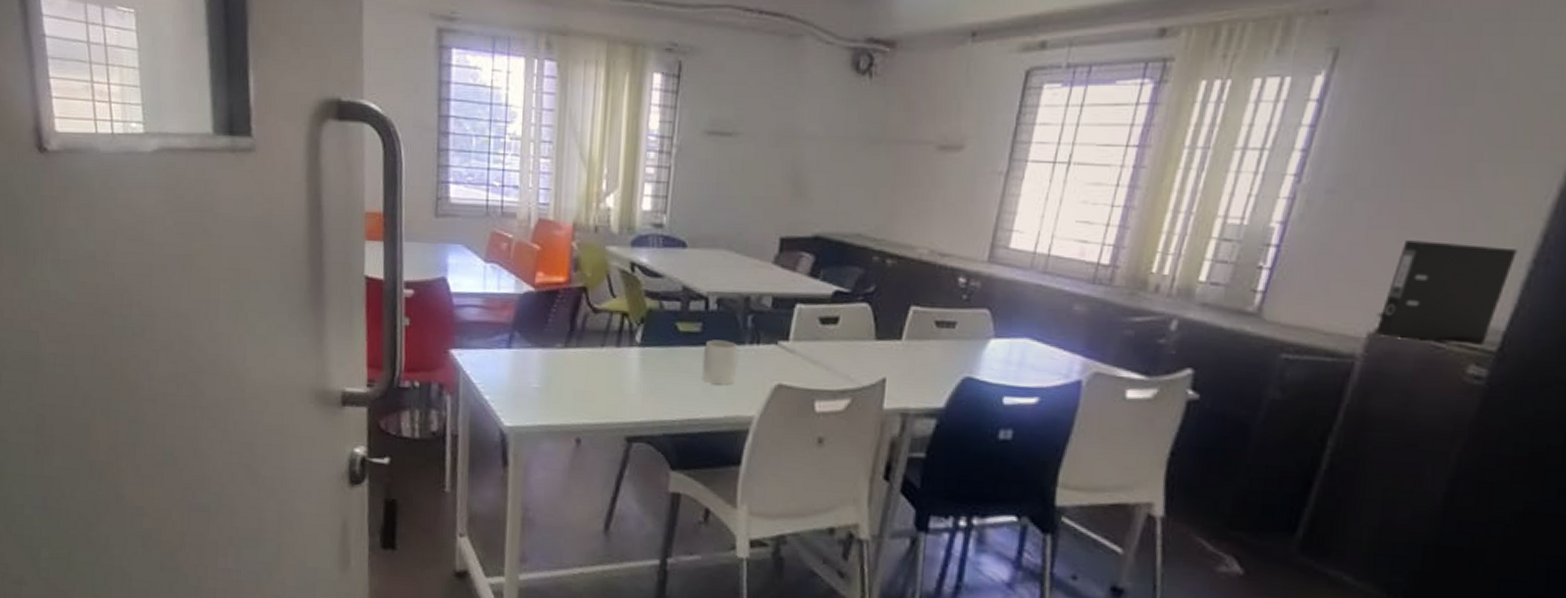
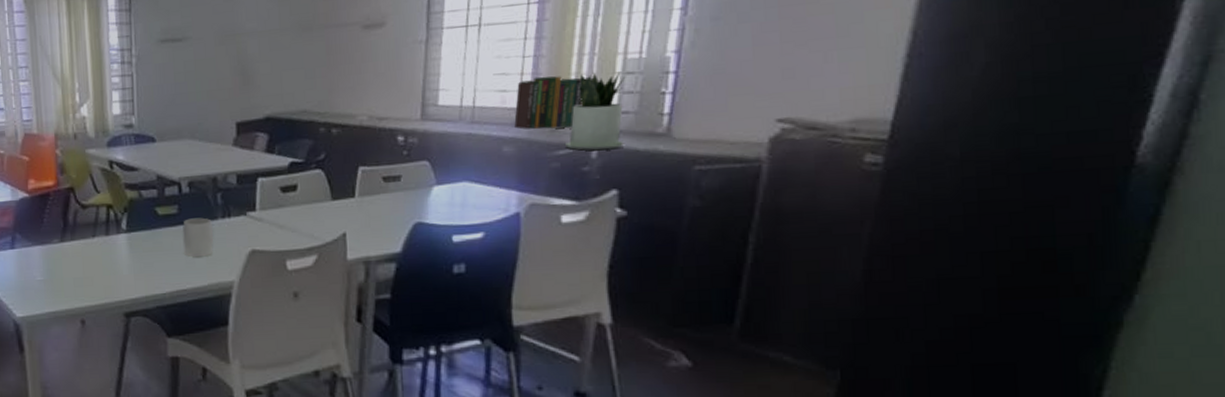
books: none [1090,230,1179,294] -> present [514,76,588,130]
planter: none [1142,234,1220,324] -> present [564,71,625,151]
binder: present [1376,240,1517,345] -> none [776,47,891,139]

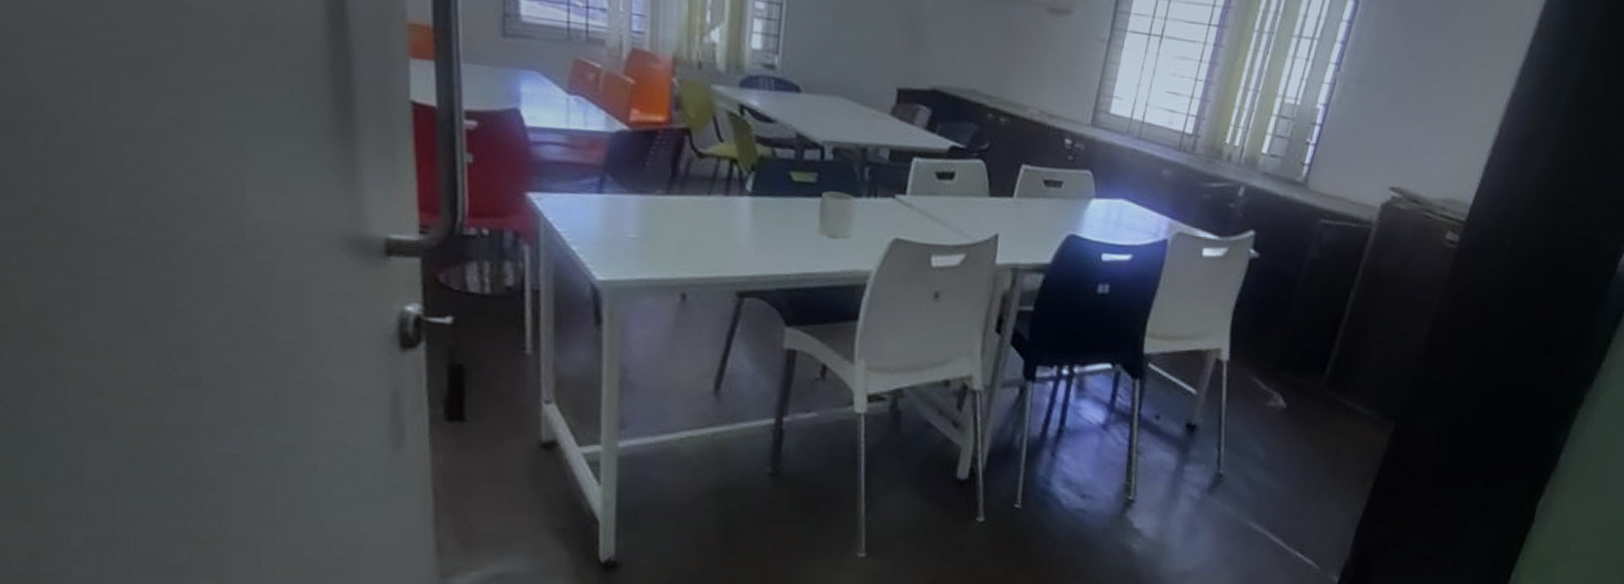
books: present [514,76,588,130] -> none [1176,103,1248,162]
planter: present [564,71,625,151] -> none [1217,109,1279,191]

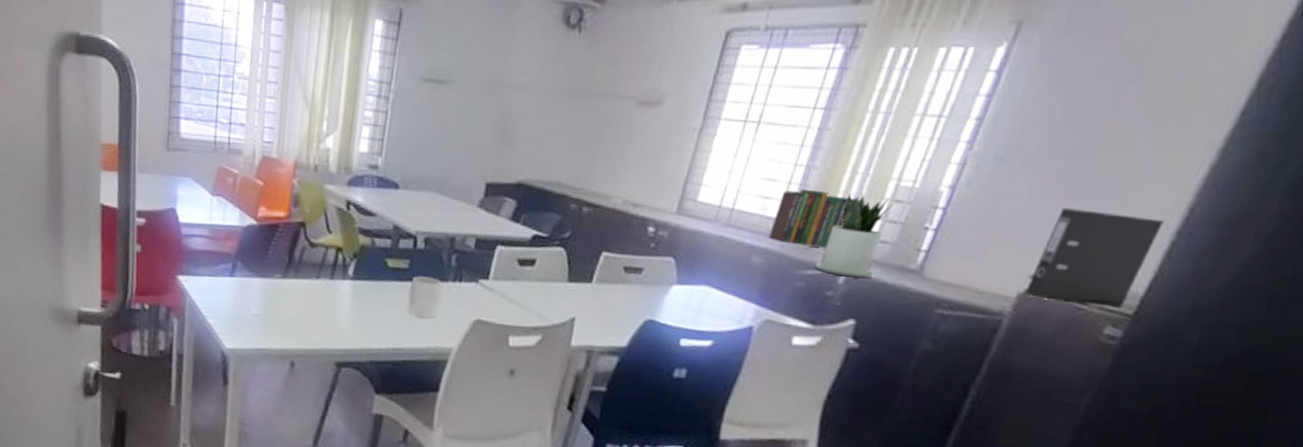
books: none [1176,103,1248,162] -> present [768,188,855,249]
planter: none [1217,109,1279,191] -> present [814,193,892,279]
binder: none [1387,126,1483,216] -> present [1025,208,1164,308]

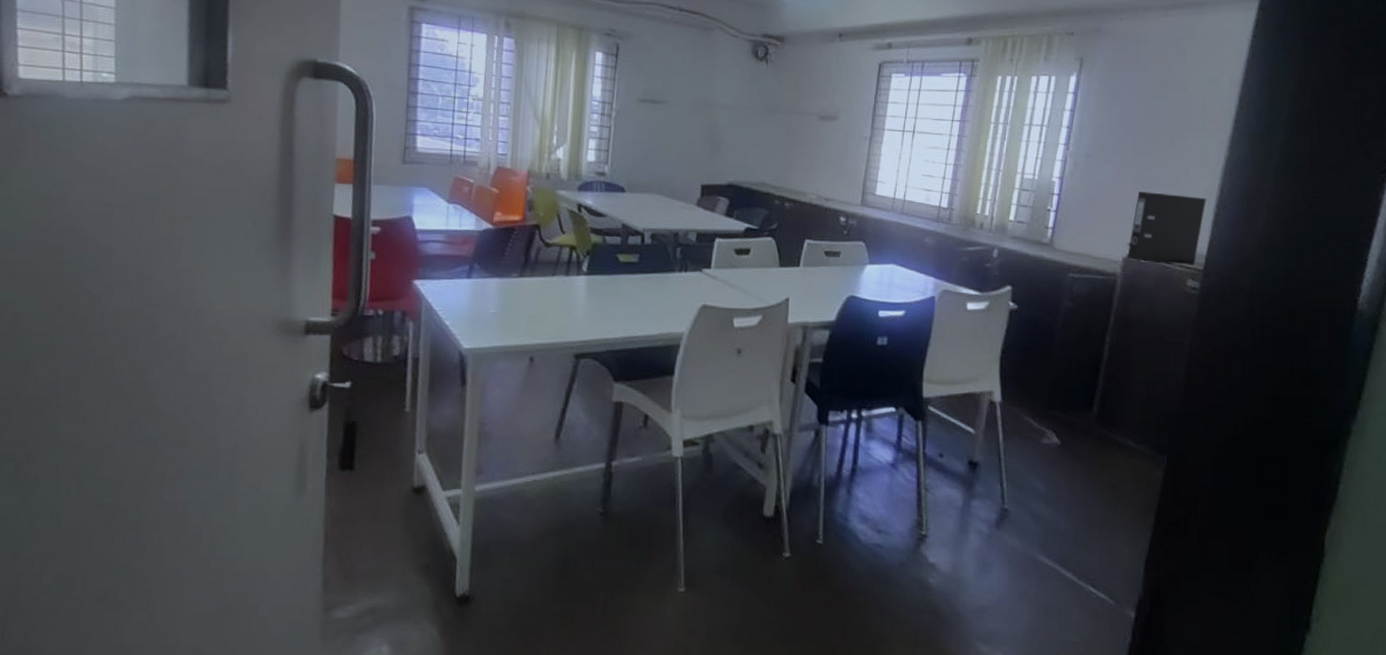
mug: present [407,276,442,319] -> none [639,268,670,307]
books: present [768,188,855,249] -> none [935,182,994,230]
planter: present [814,193,892,279] -> none [973,185,1021,252]

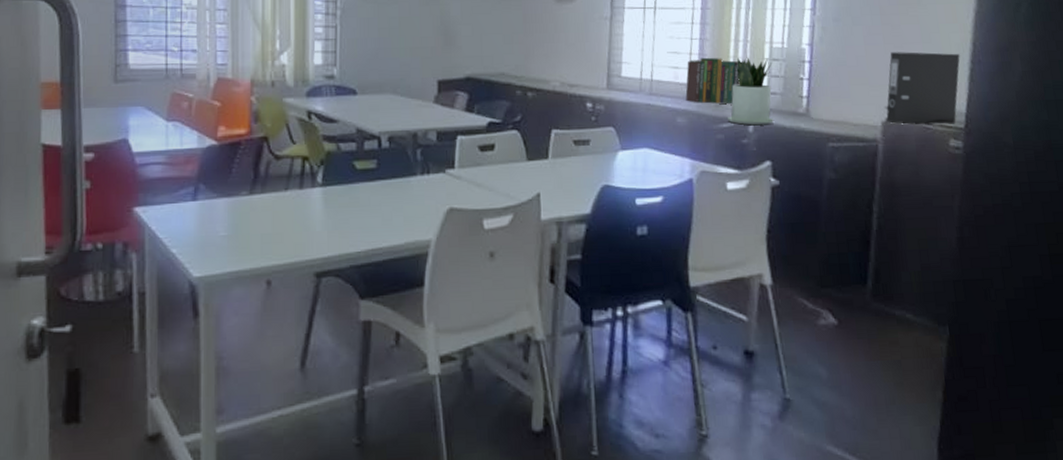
books: none [935,182,994,230] -> present [685,57,743,105]
planter: none [973,185,1021,252] -> present [727,57,775,126]

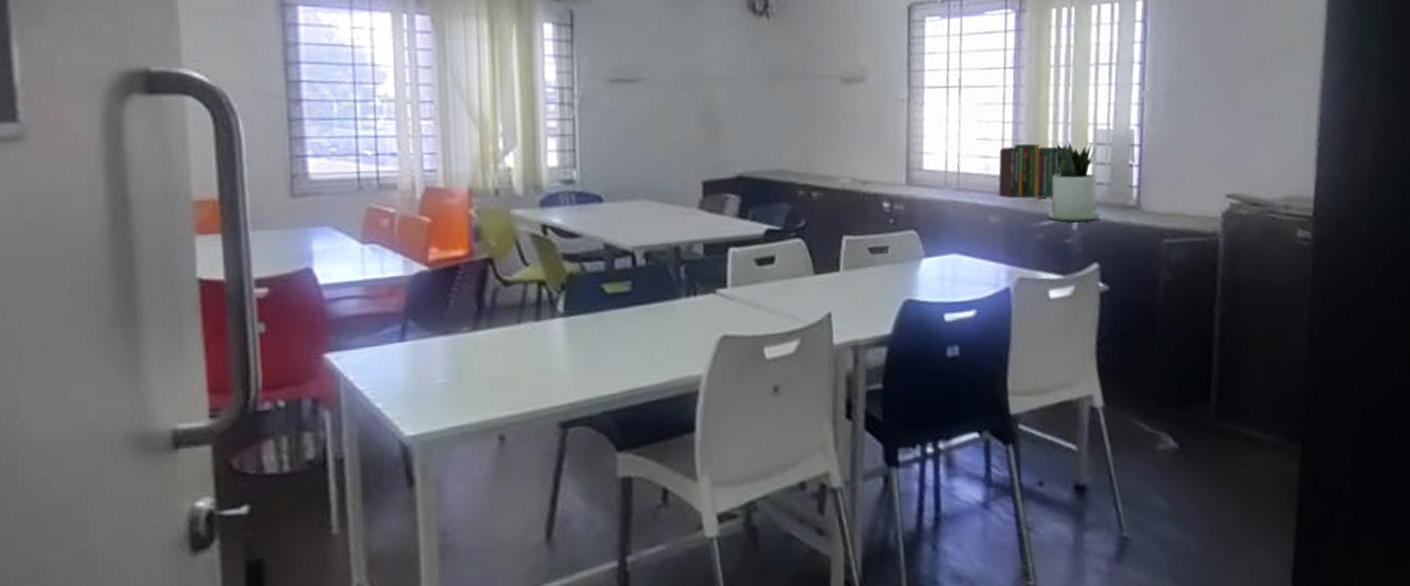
binder: present [886,52,960,125] -> none [1226,130,1307,214]

